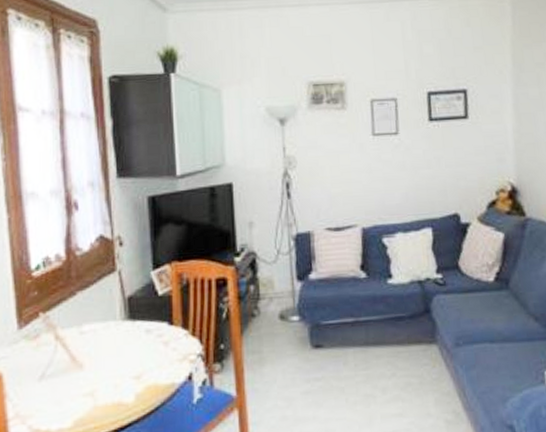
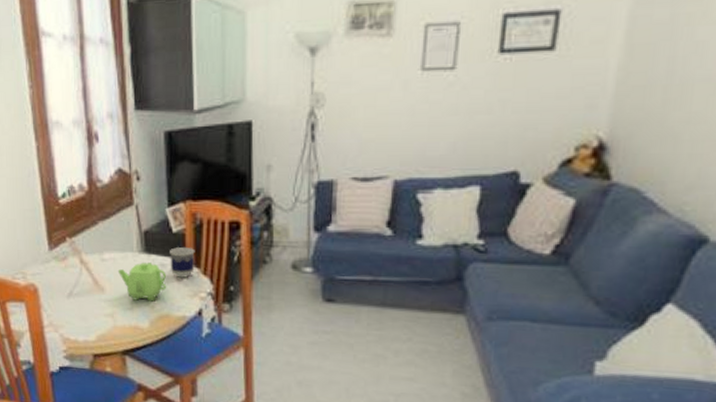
teapot: none [98,330,154,374] -> present [117,262,167,302]
cup: none [156,309,183,342] -> present [170,247,195,278]

